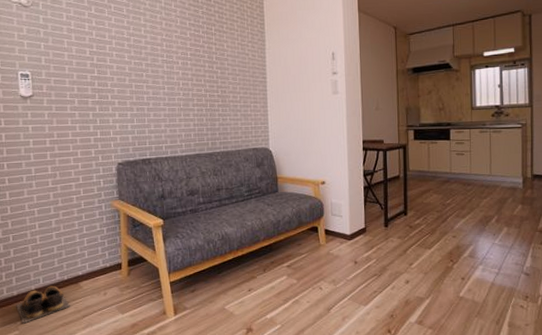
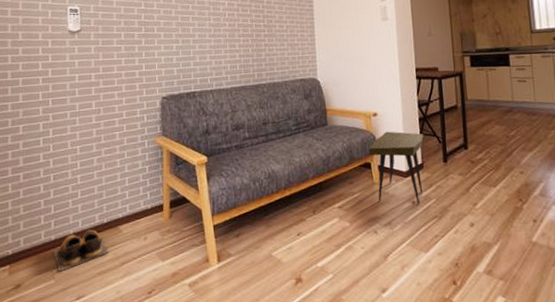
side table: none [316,198,367,264] -> present [368,131,424,204]

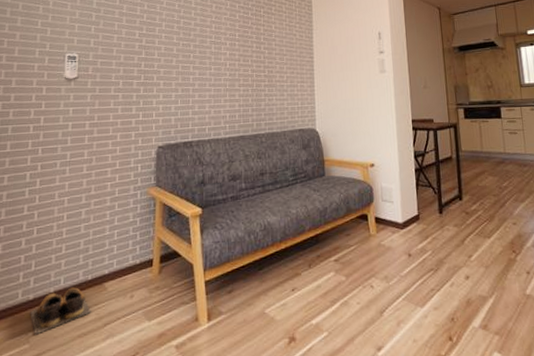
side table: present [368,131,424,204] -> none [365,182,420,257]

